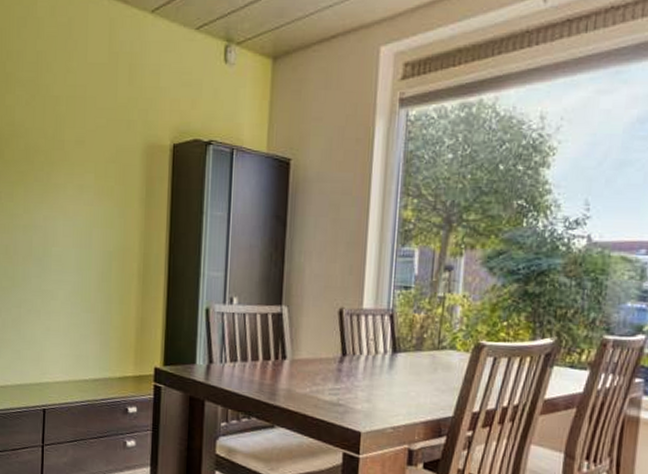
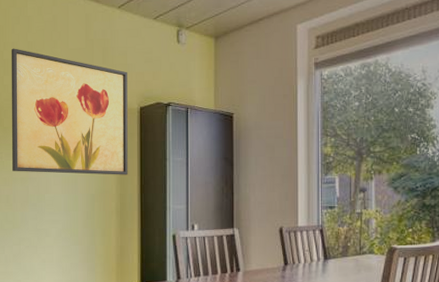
wall art: none [13,58,159,230] -> present [11,48,128,175]

